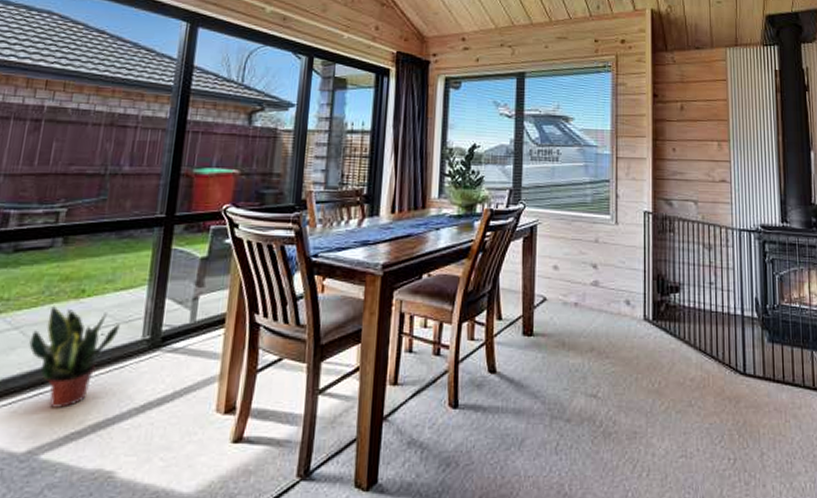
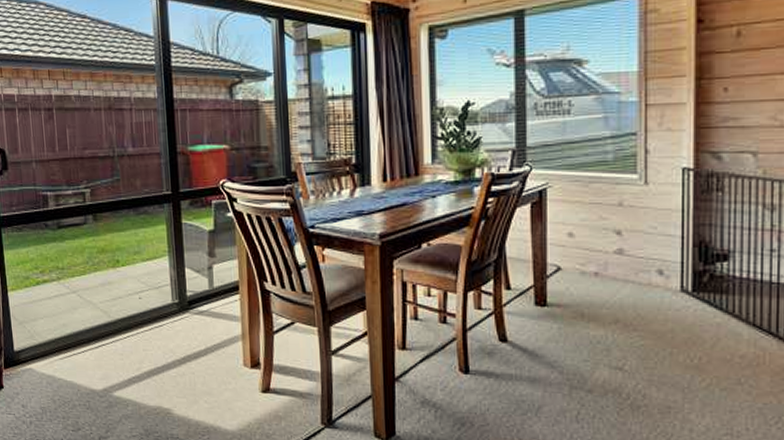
potted plant: present [29,305,120,408] -> none [86,273,153,357]

